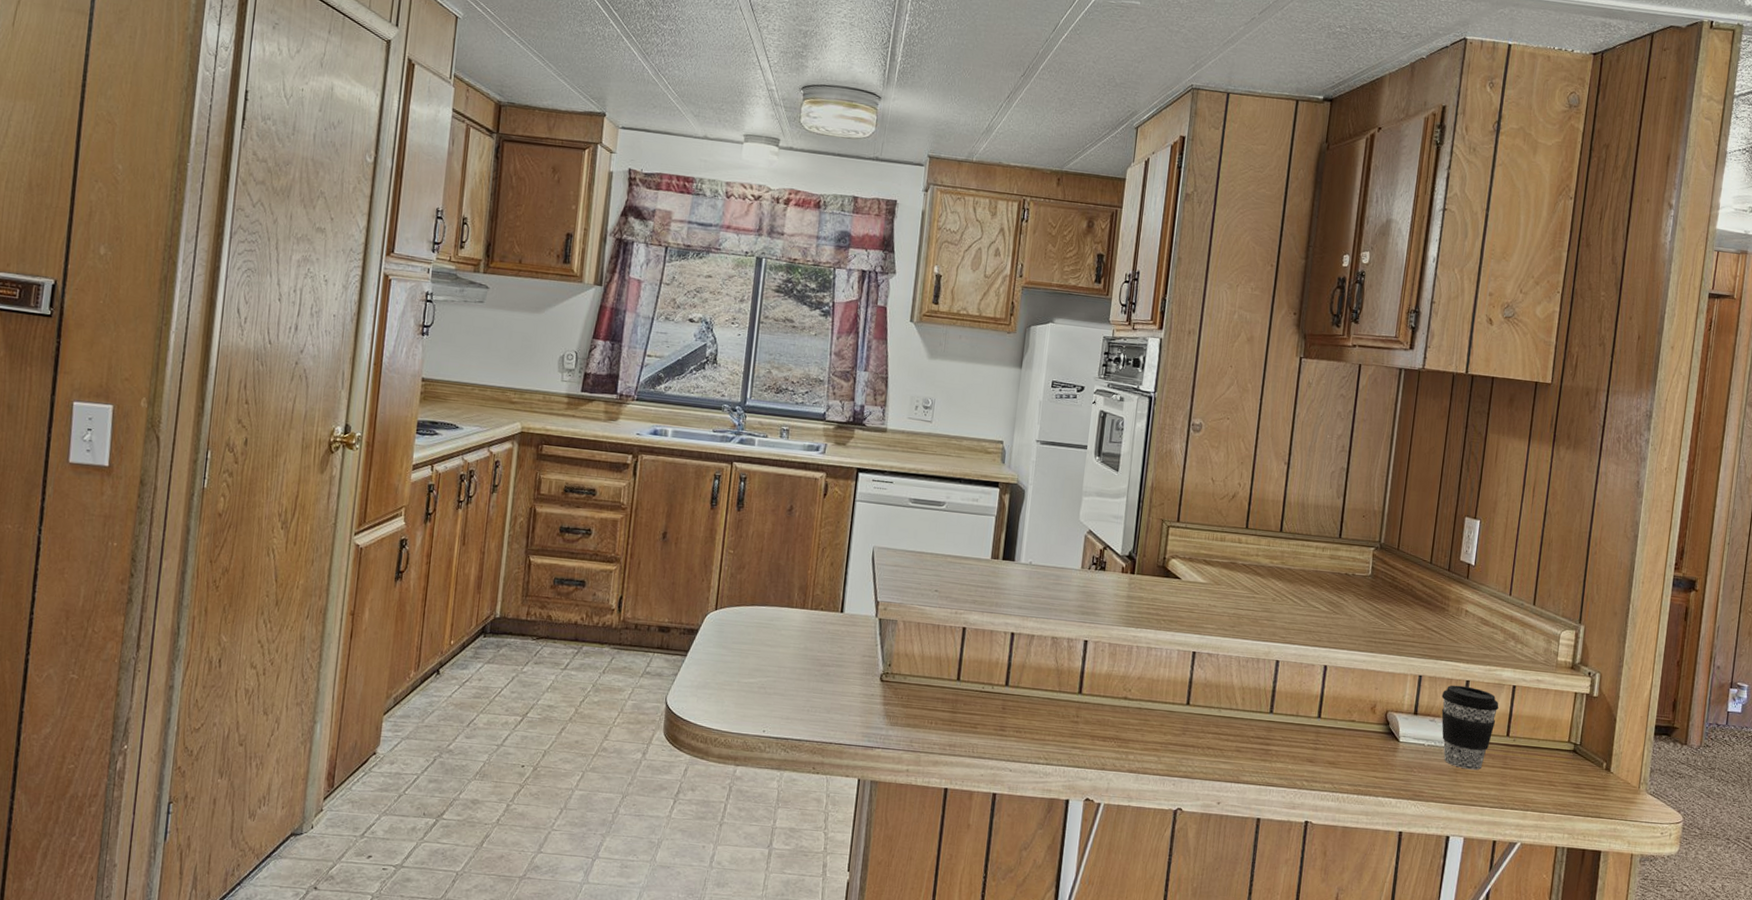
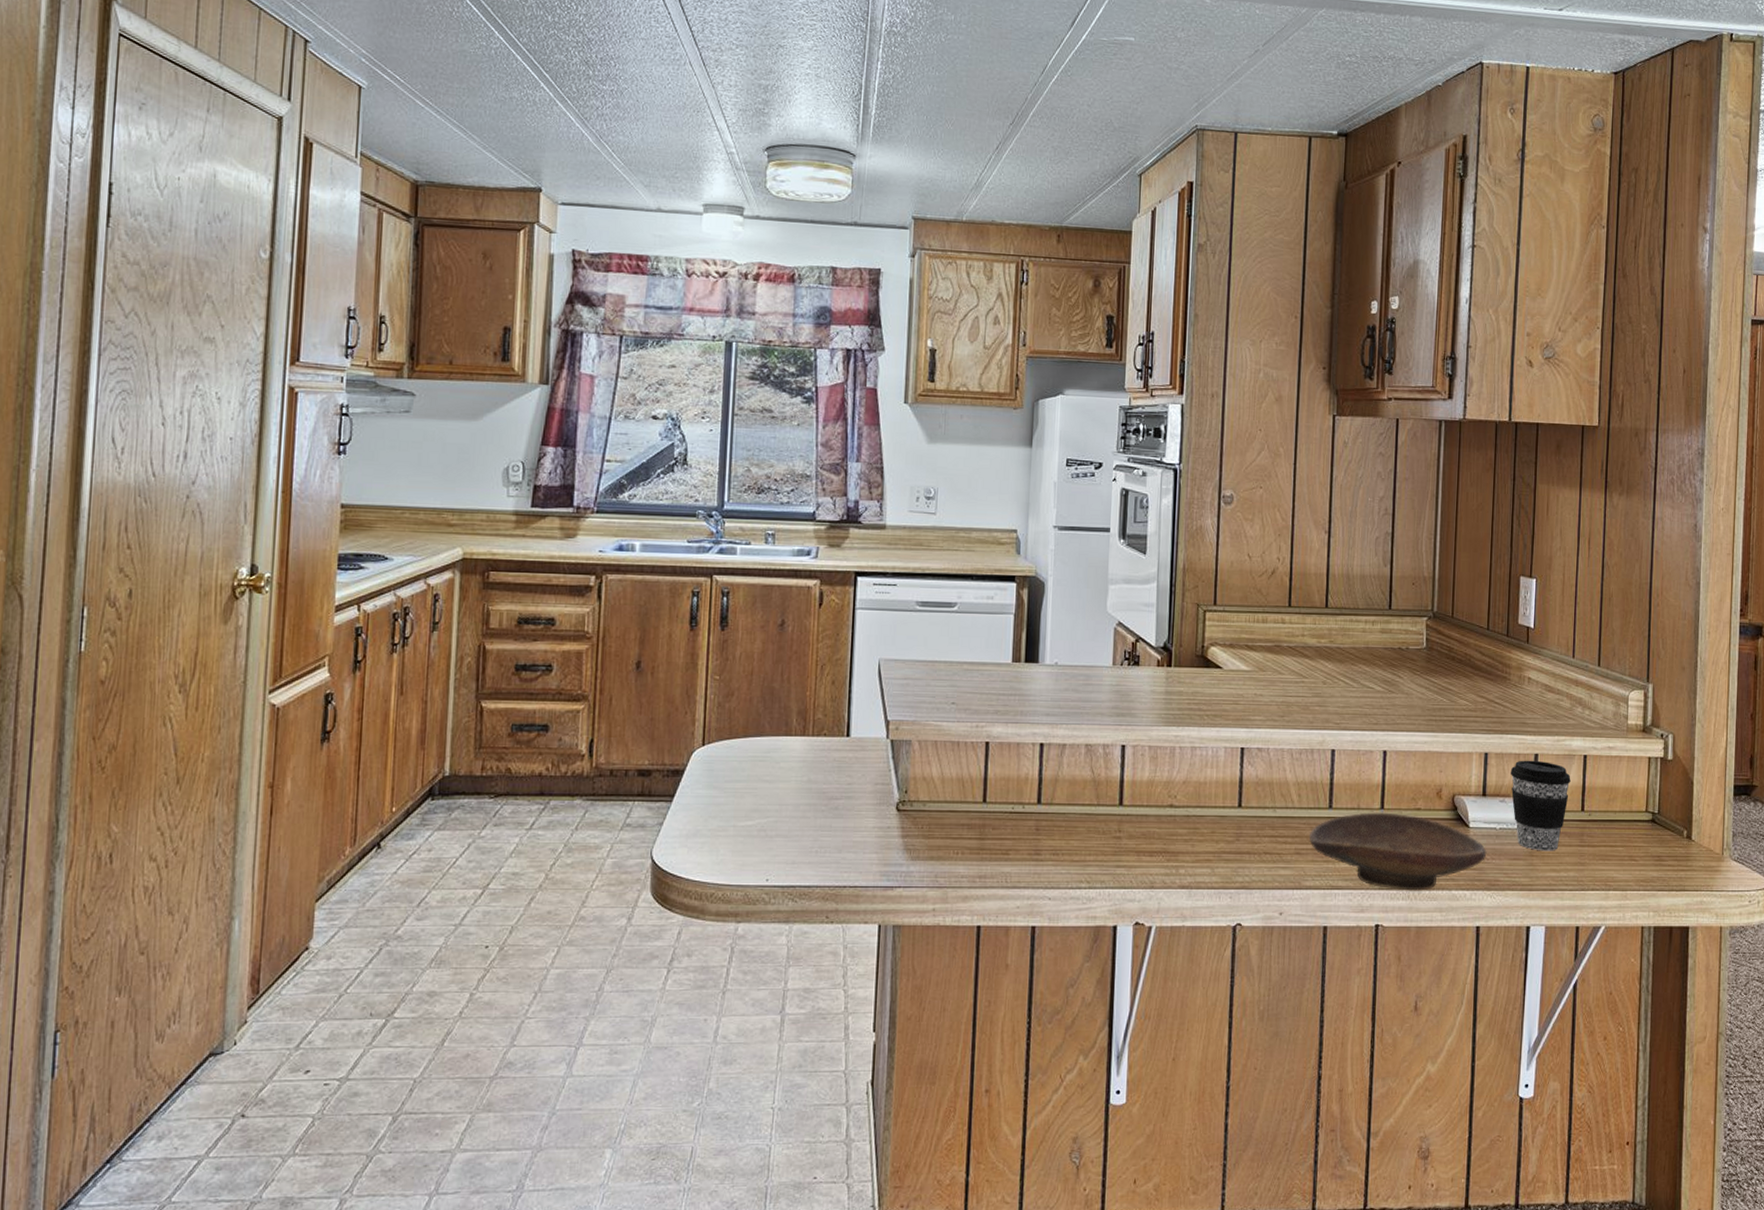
decorative bowl: none [1249,719,1414,796] -> present [1308,812,1487,891]

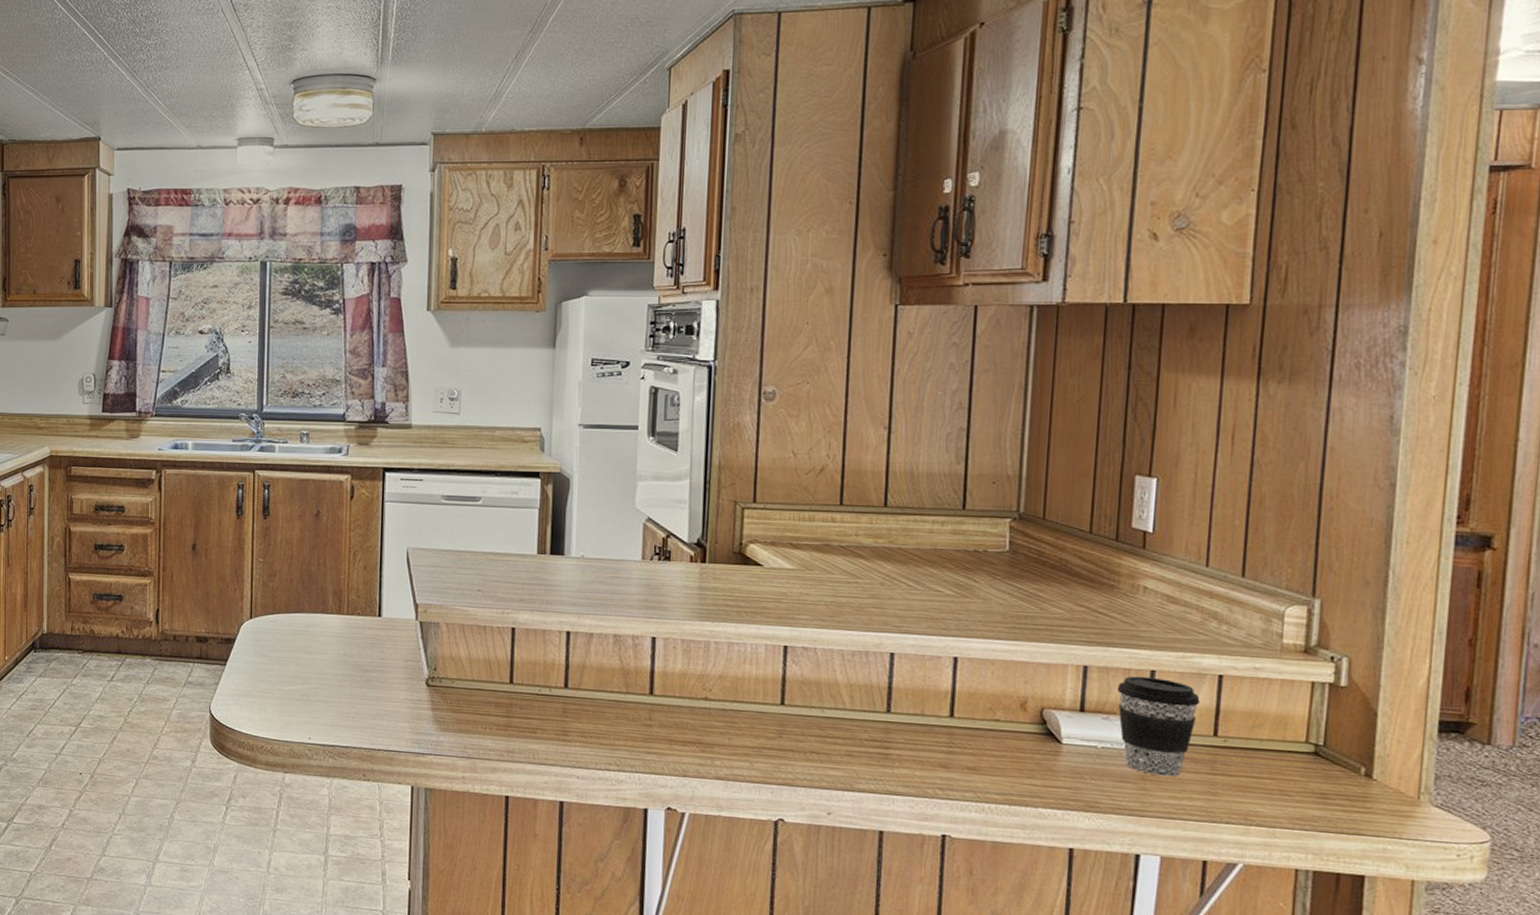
decorative bowl: present [1308,812,1487,891] -> none [862,719,1084,806]

